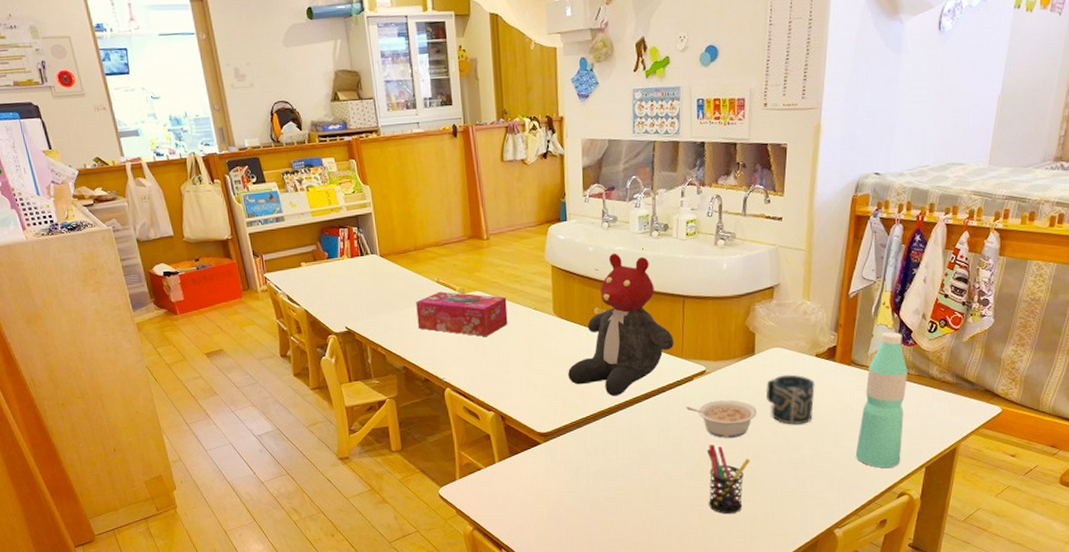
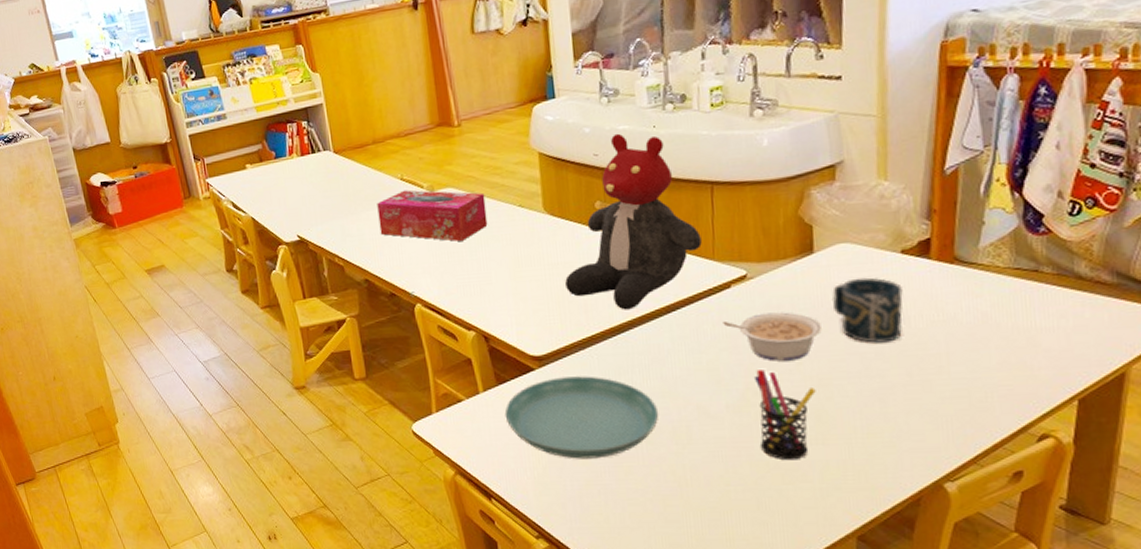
saucer: none [515,449,635,516] -> present [504,376,659,459]
water bottle: present [855,331,907,468] -> none [968,216,1041,400]

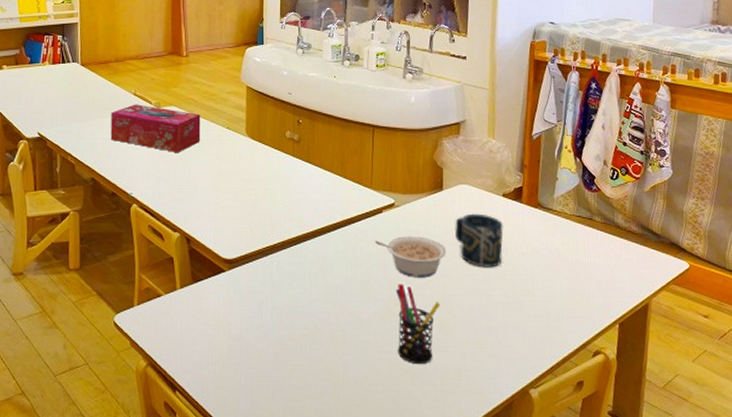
saucer: present [504,376,659,459] -> none [196,280,321,356]
teddy bear: present [565,133,702,310] -> none [257,78,363,225]

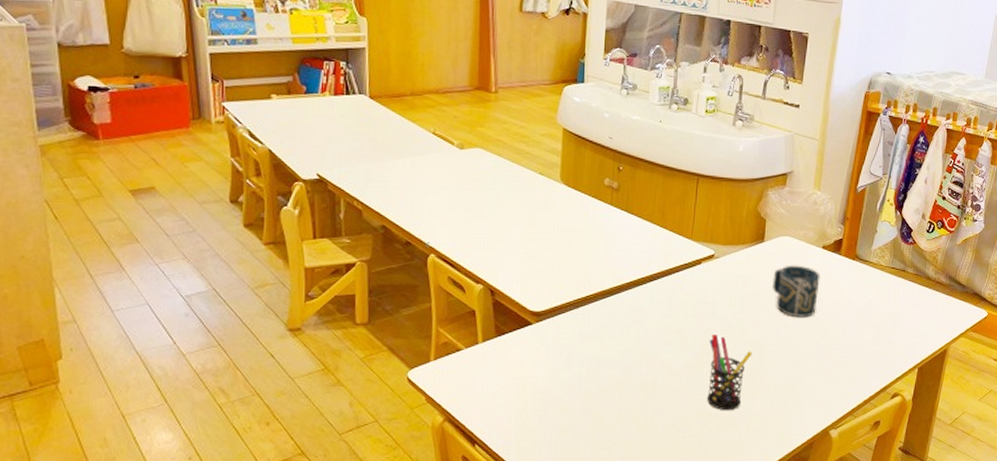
tissue box: present [110,104,201,152] -> none [404,144,510,199]
legume: present [375,236,447,278] -> none [691,287,763,328]

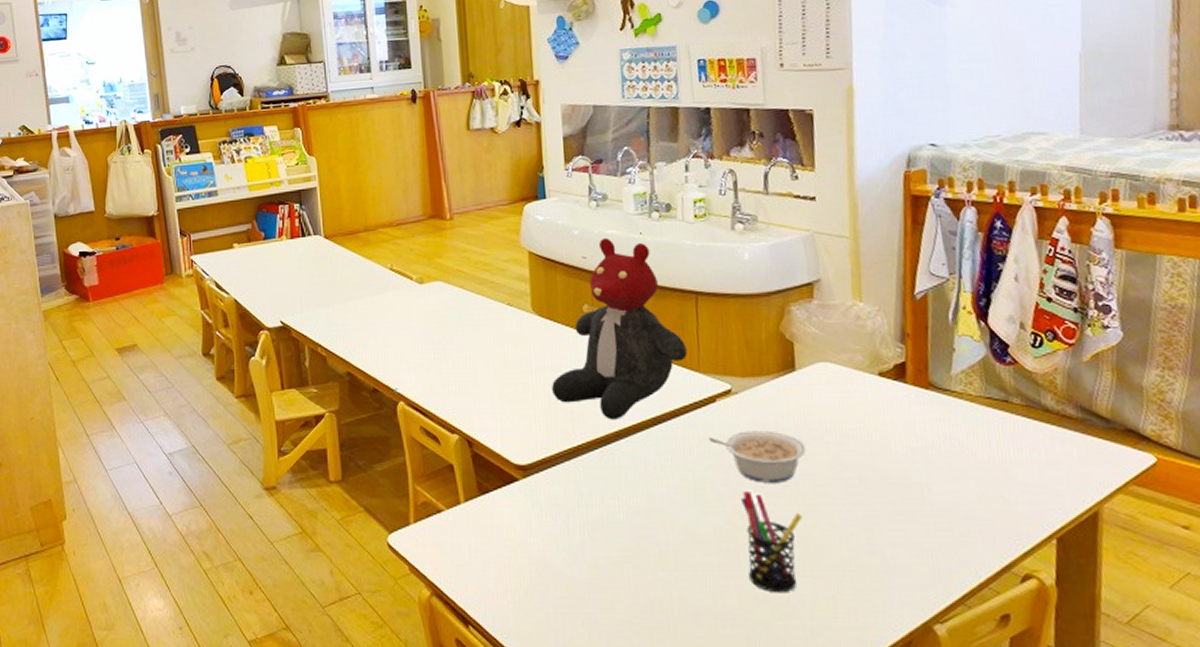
teddy bear: none [570,122,685,276] -> present [552,237,687,420]
legume: none [691,287,763,328] -> present [708,430,807,483]
cup: present [772,265,820,318] -> none [814,398,884,468]

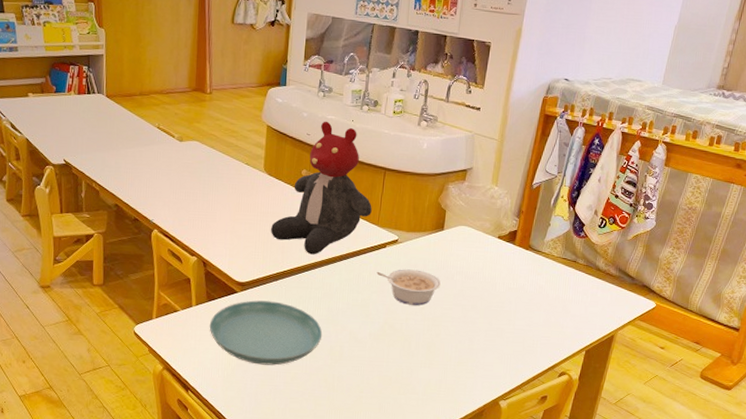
saucer: none [486,489,646,583] -> present [209,300,323,365]
pen holder: present [740,491,803,593] -> none [388,310,430,378]

